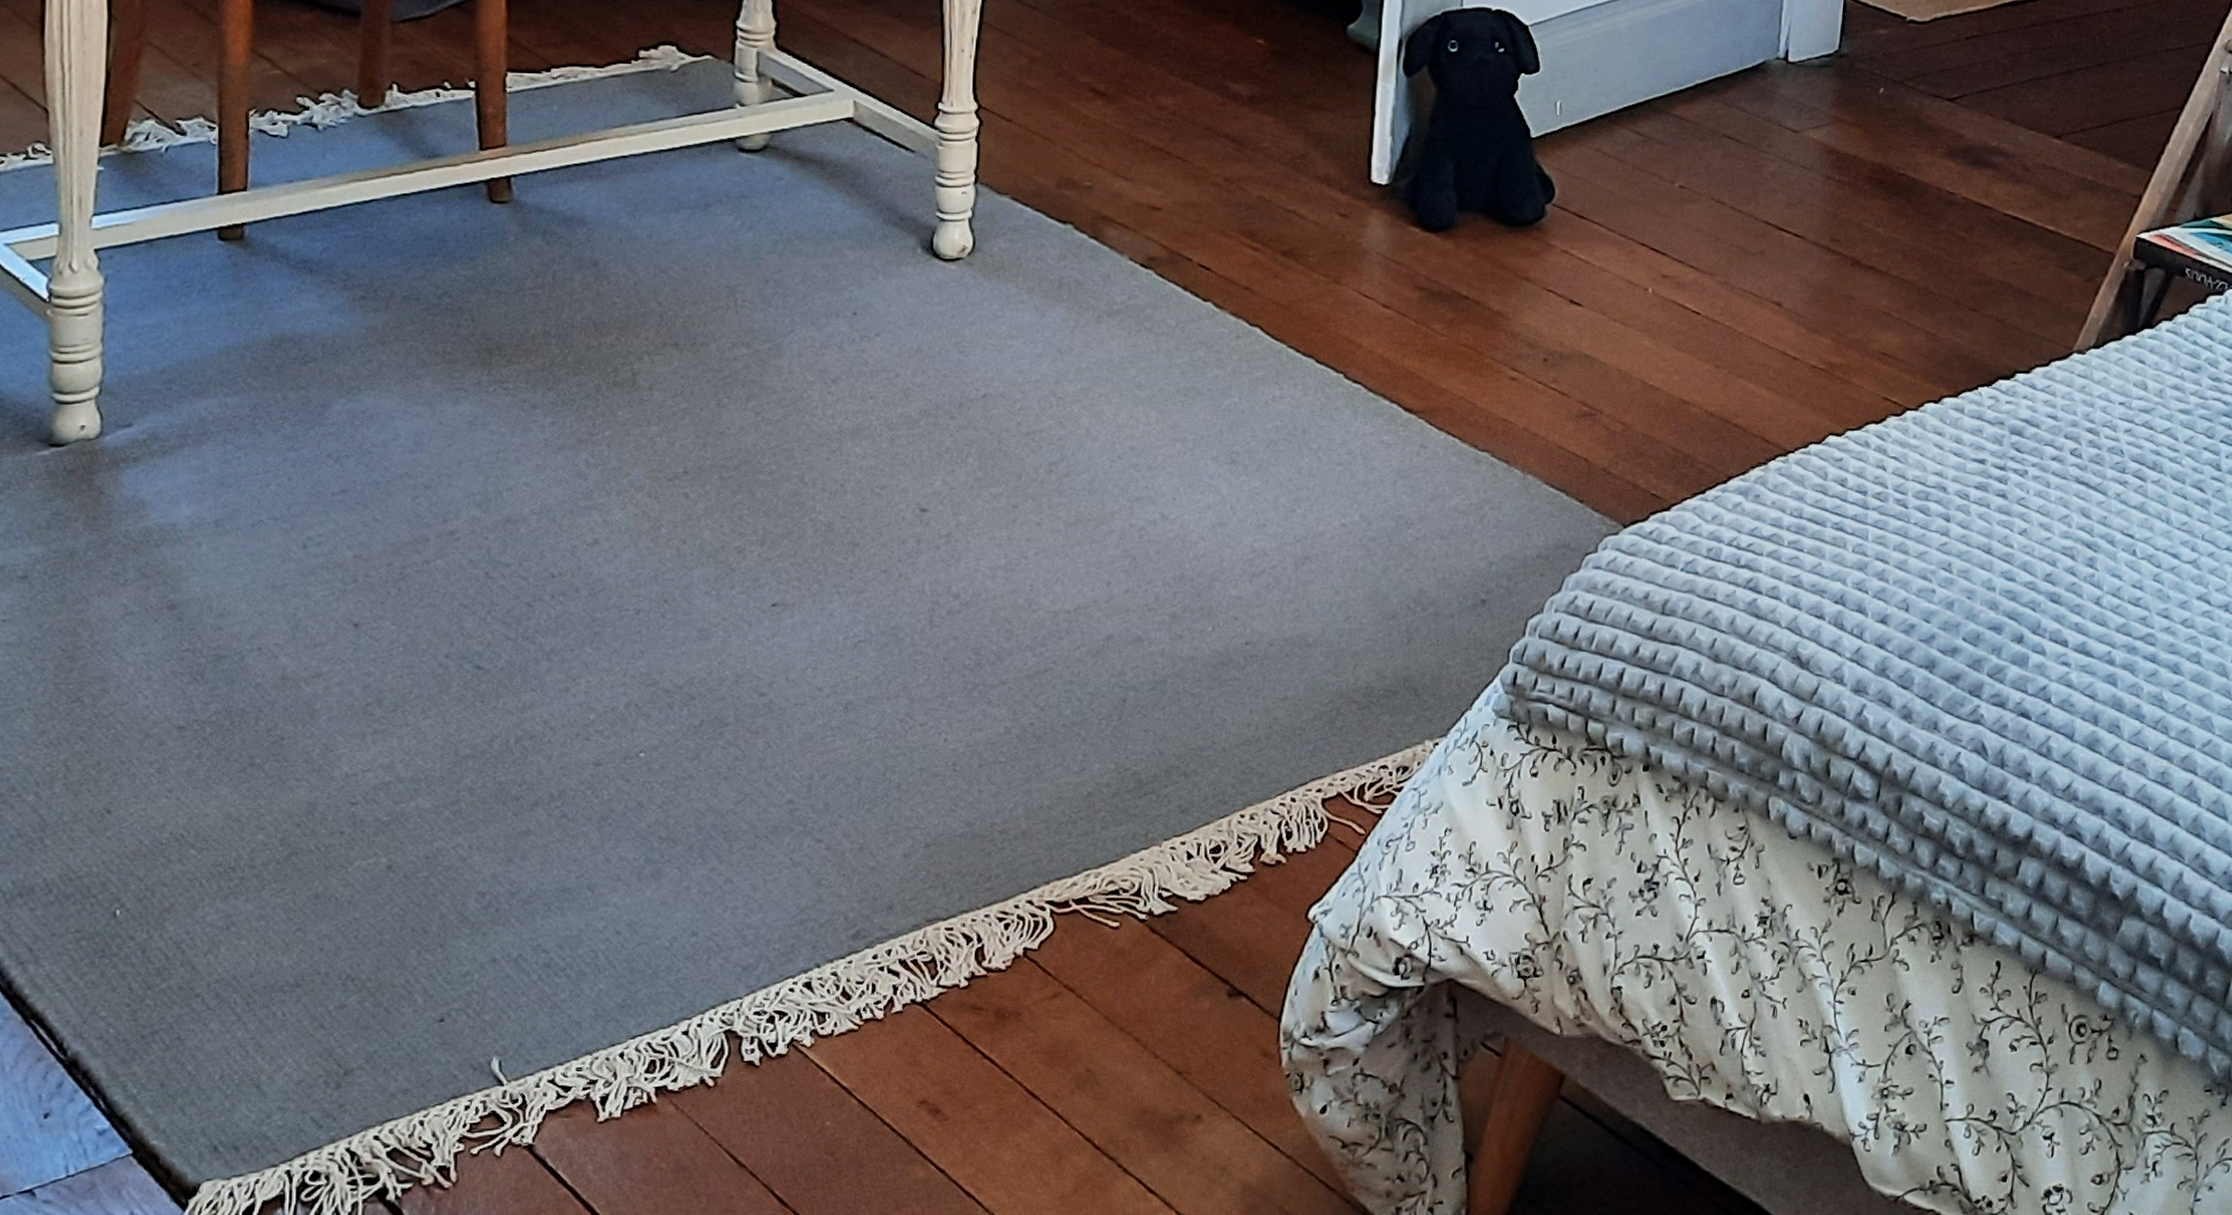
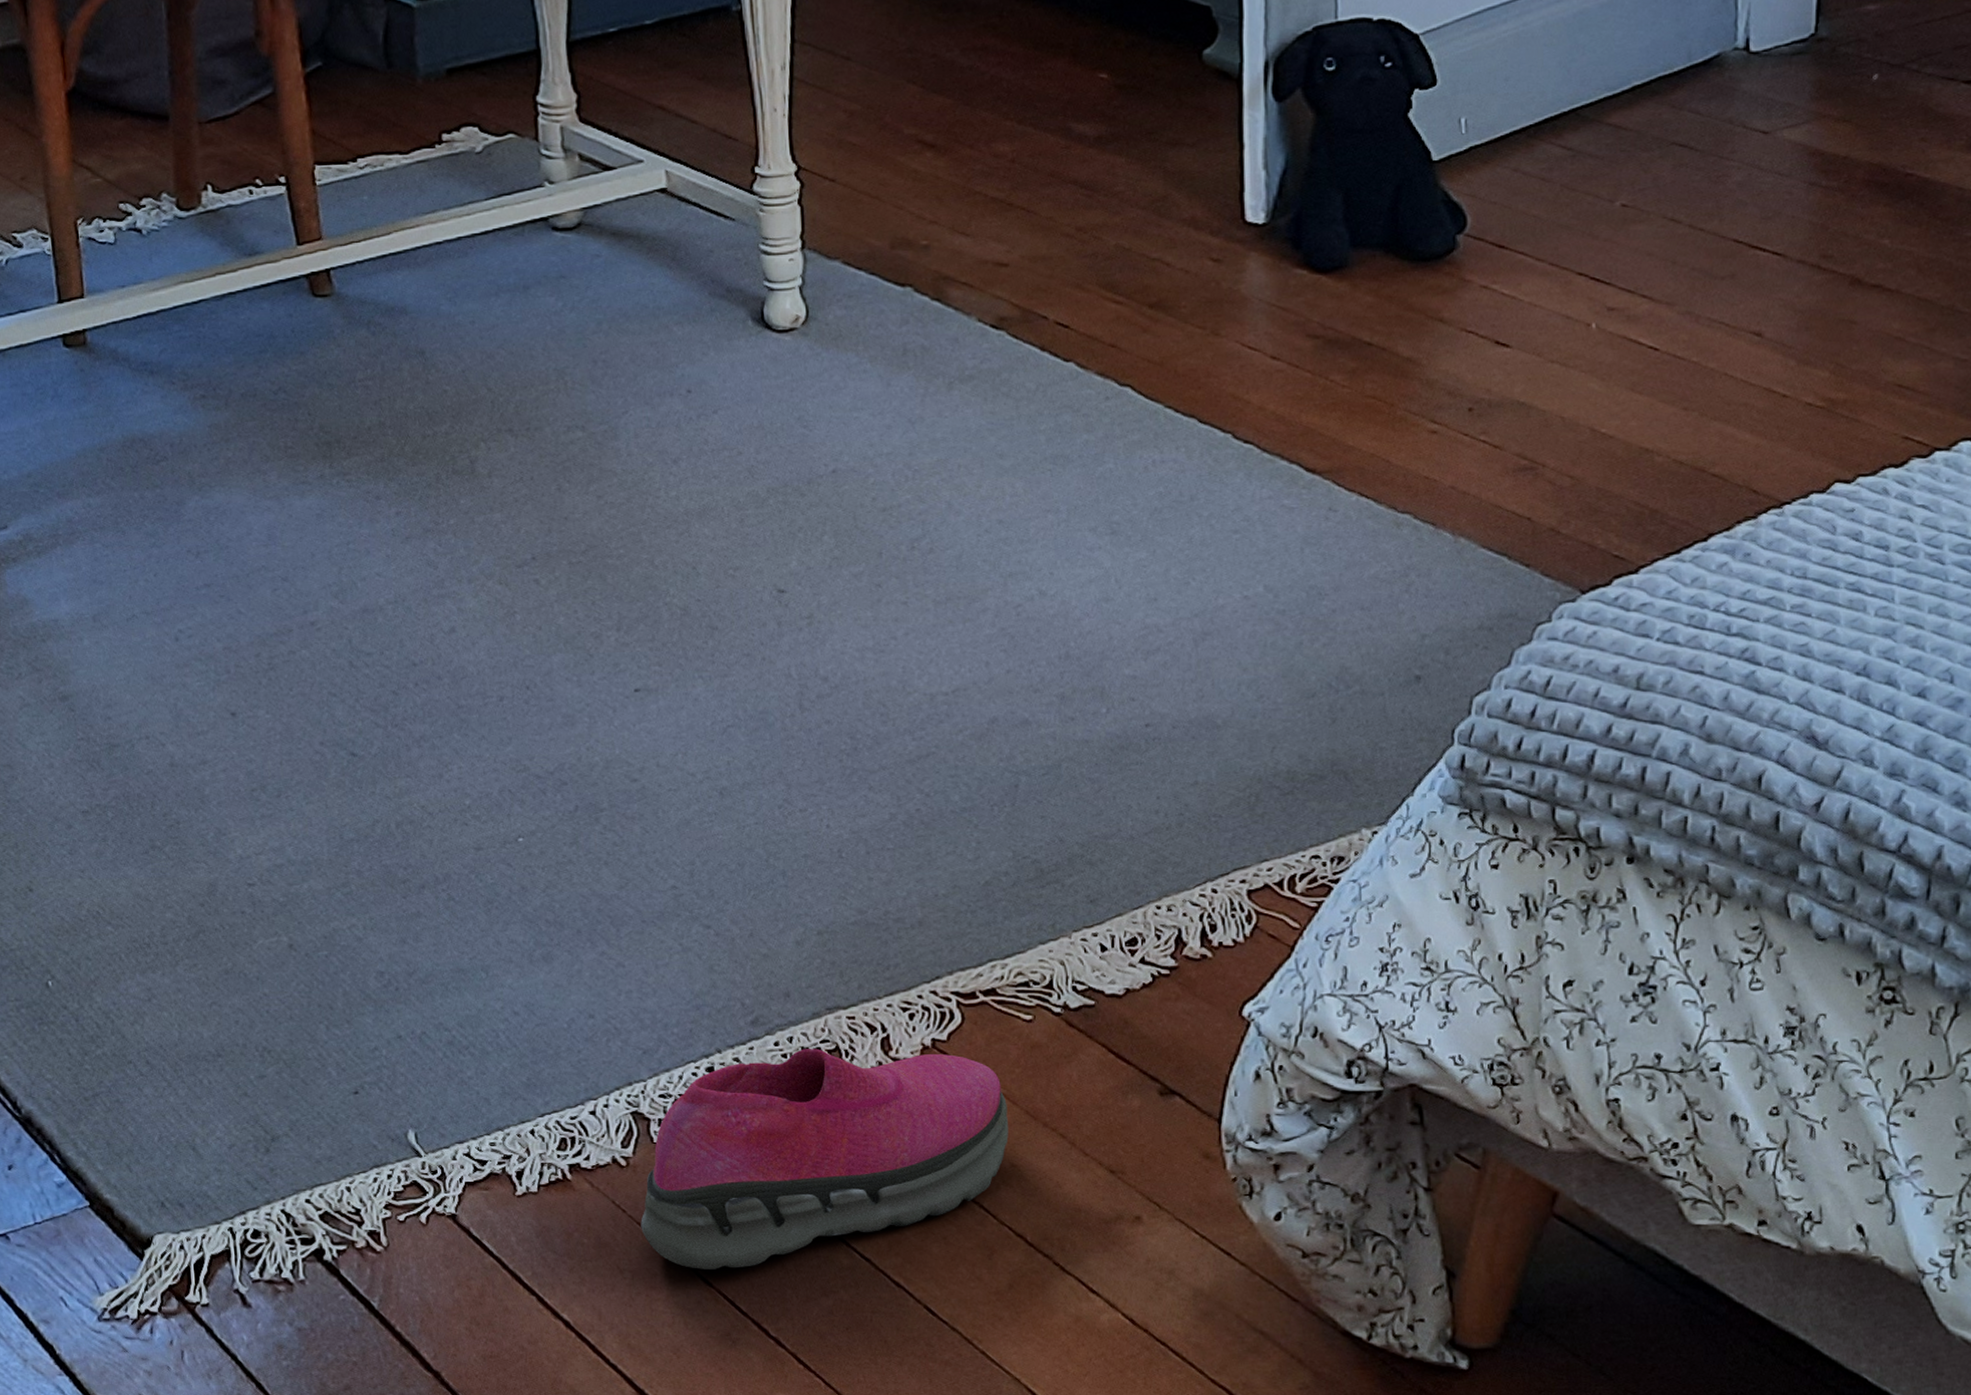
shoe: none [722,961,1088,1190] -> present [641,1049,1009,1270]

